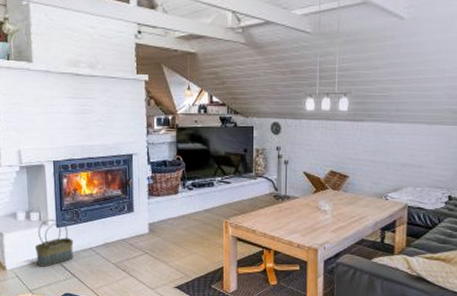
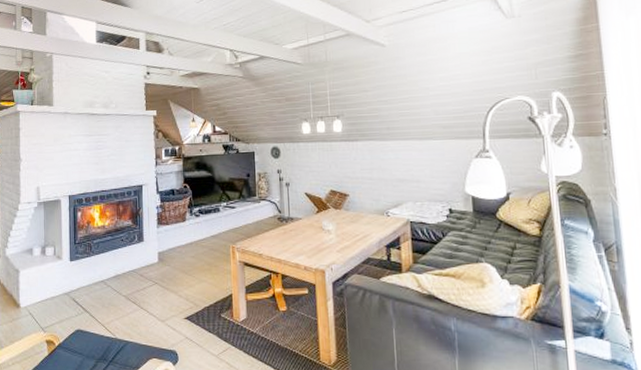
basket: present [34,219,74,267] -> none [48,253,86,303]

